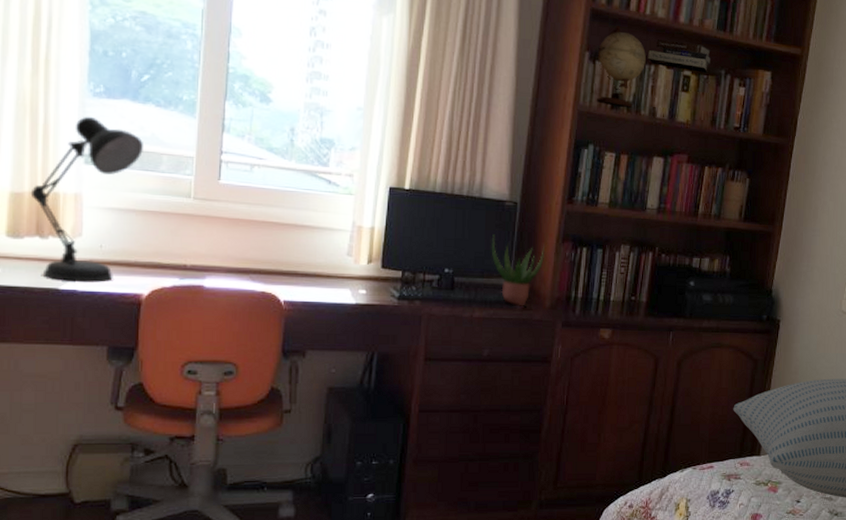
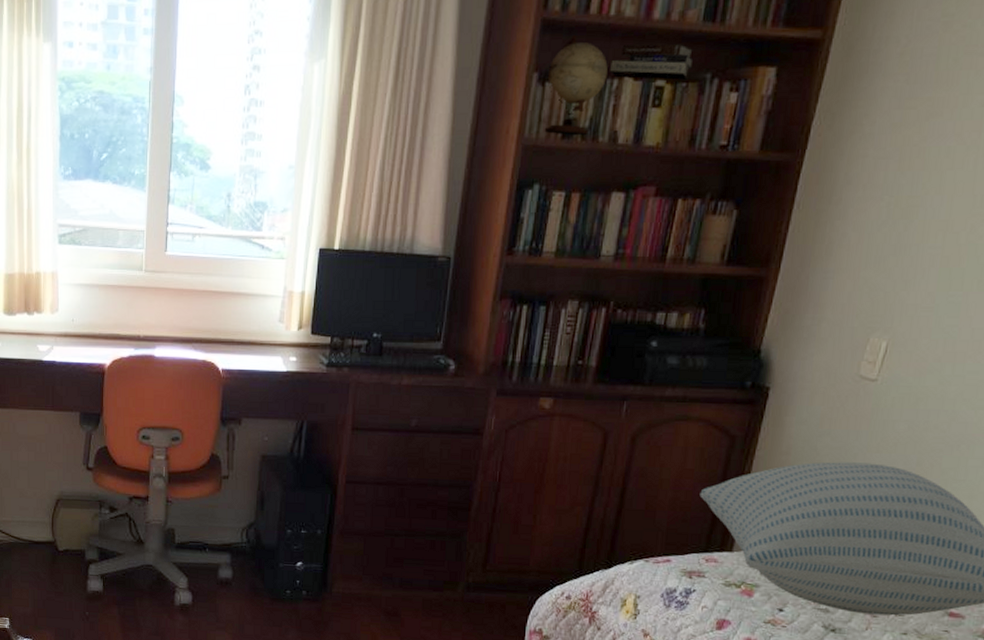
desk lamp: present [30,116,145,282] -> none [19,198,105,354]
potted plant: present [491,234,544,307] -> none [421,294,479,374]

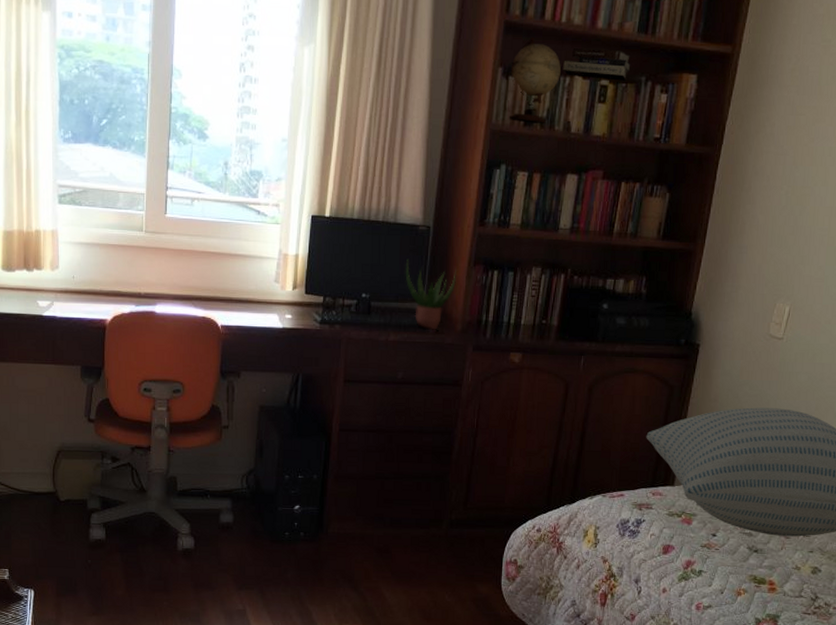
potted plant: none [421,294,479,374] -> present [405,259,456,331]

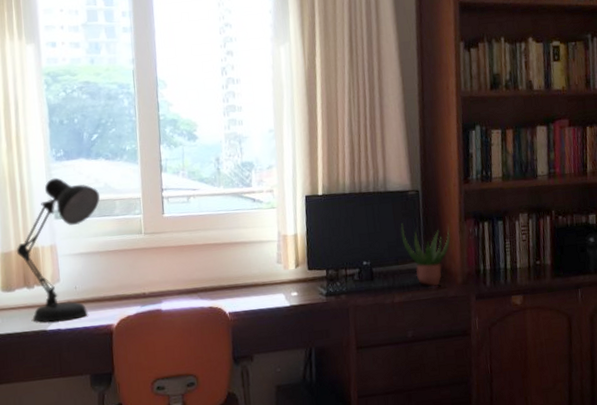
desk lamp: none [18,160,105,309] -> present [16,177,100,322]
globe: present [509,36,561,125] -> none [471,12,516,87]
books: present [563,48,631,81] -> none [517,15,577,42]

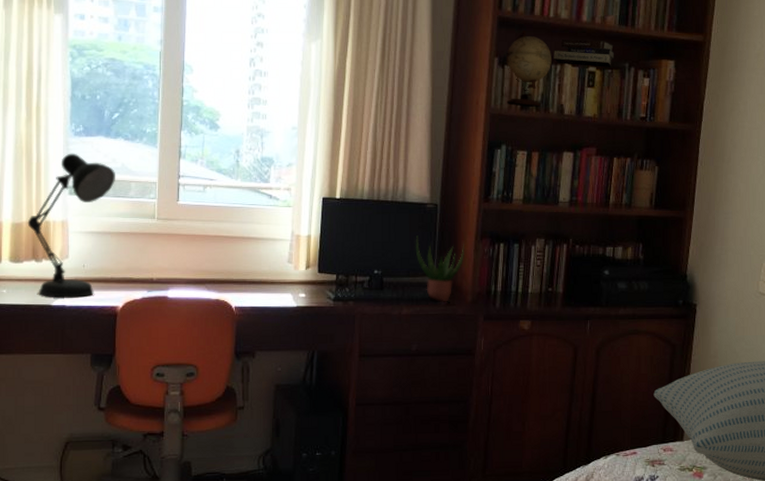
globe: none [471,12,516,87] -> present [505,30,552,108]
books: none [517,15,577,42] -> present [554,40,615,67]

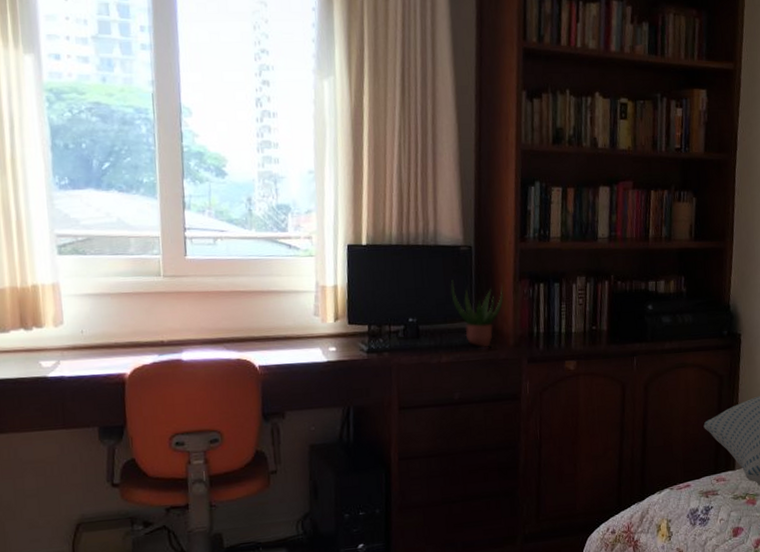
desk lamp: present [27,153,116,298] -> none [11,208,112,369]
globe: present [505,30,552,108] -> none [534,61,582,142]
books: present [554,40,615,67] -> none [583,70,646,98]

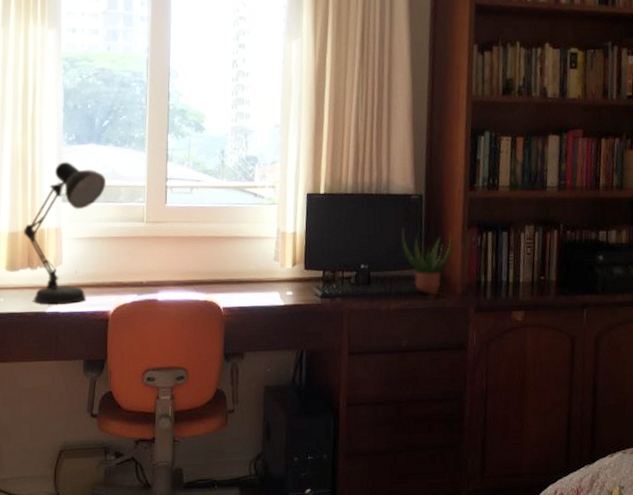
desk lamp: none [11,208,112,369] -> present [23,161,107,305]

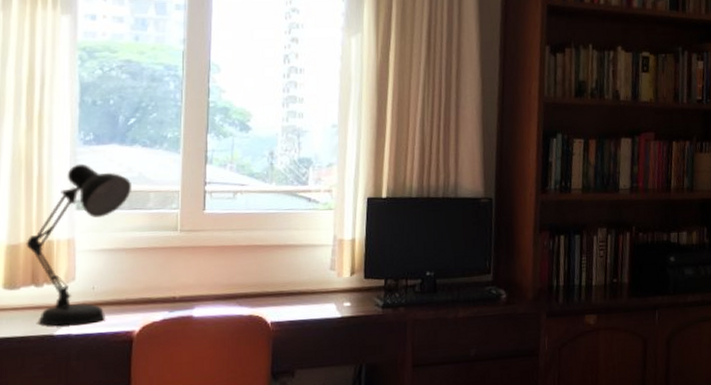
potted plant: present [401,227,452,297] -> none [470,232,523,303]

